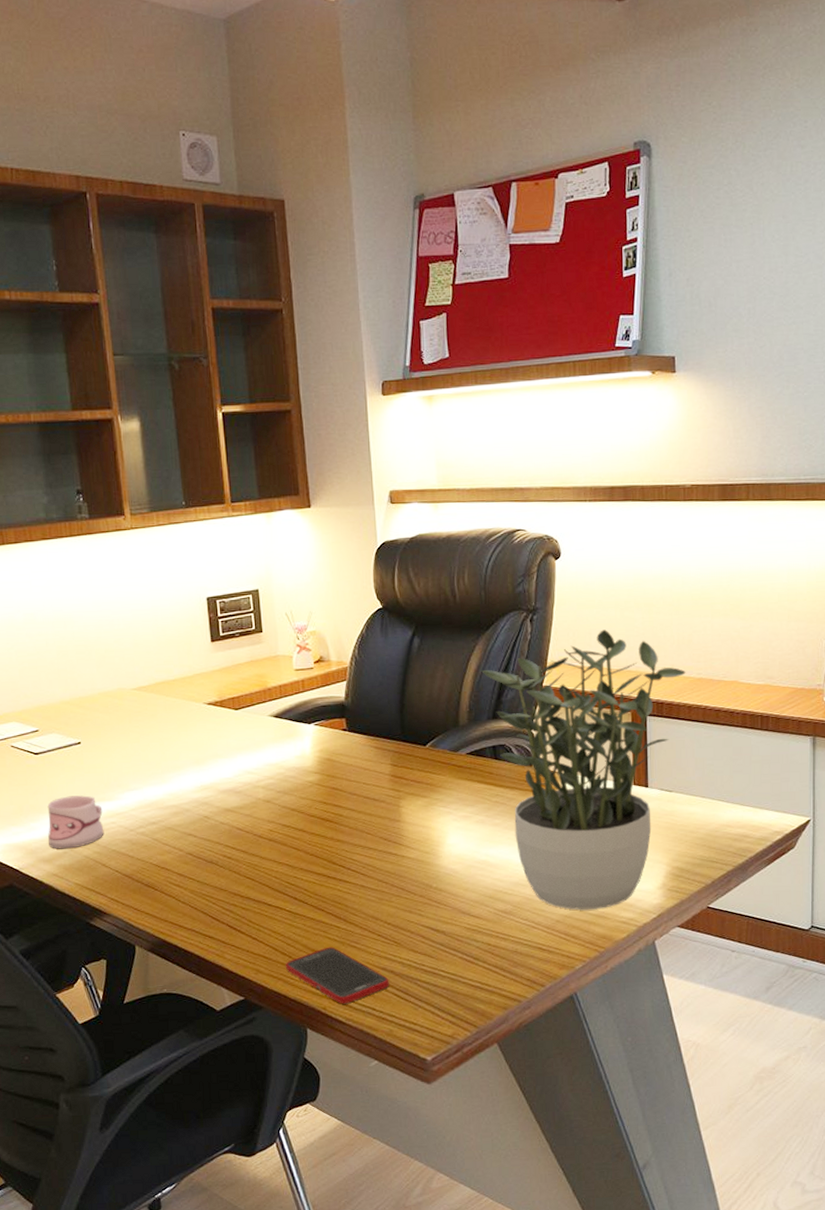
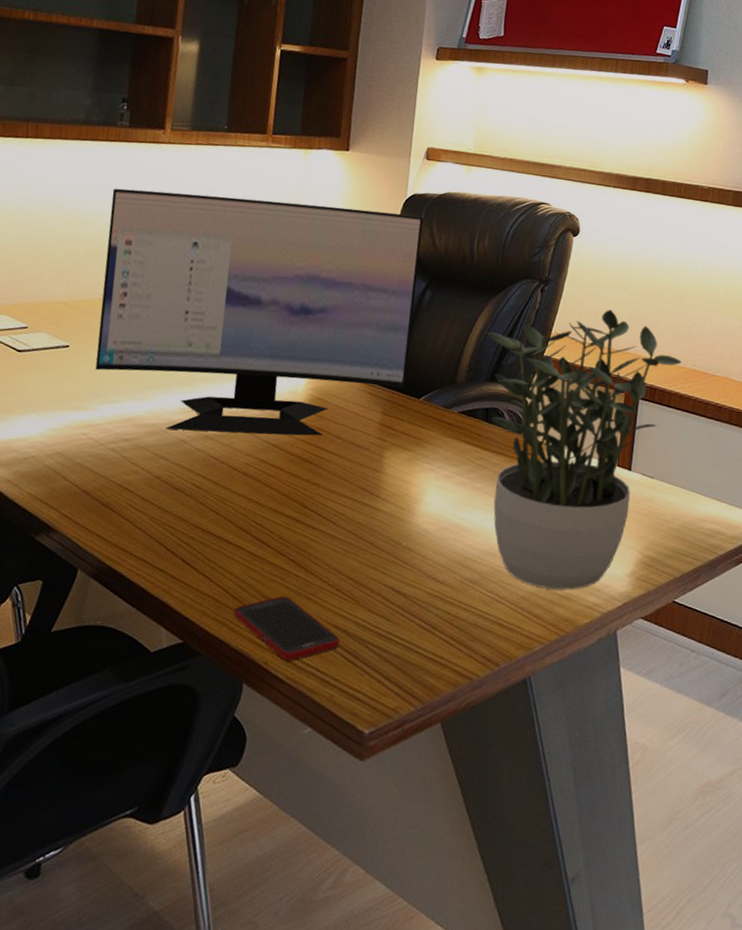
mug: present [47,795,104,849] -> none [10,399,76,455]
computer monitor: none [88,563,410,809] -> present [95,188,424,436]

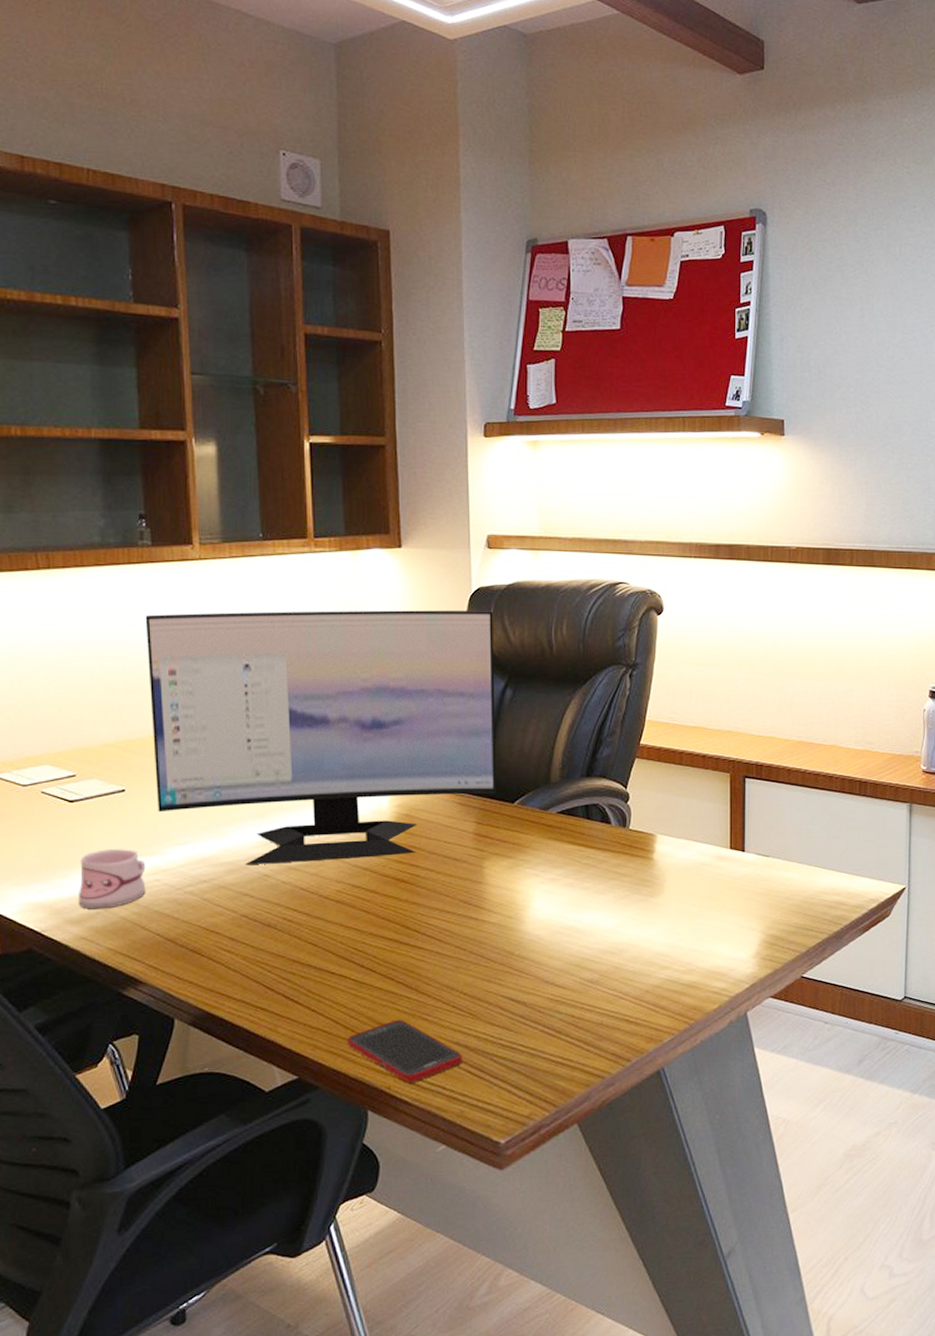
mug: none [10,399,76,455] -> present [79,849,146,909]
potted plant: present [486,309,682,590] -> none [576,688,786,979]

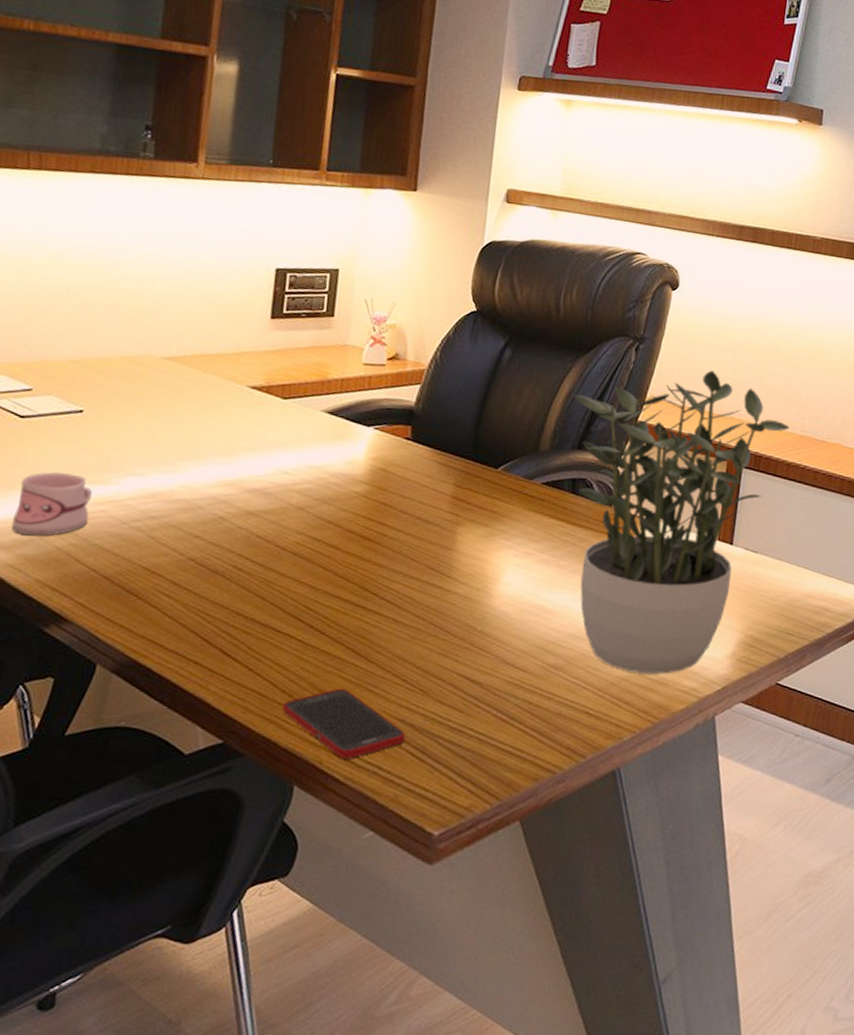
computer monitor: present [145,610,497,866] -> none [115,229,503,511]
potted plant: none [576,688,786,979] -> present [574,370,790,674]

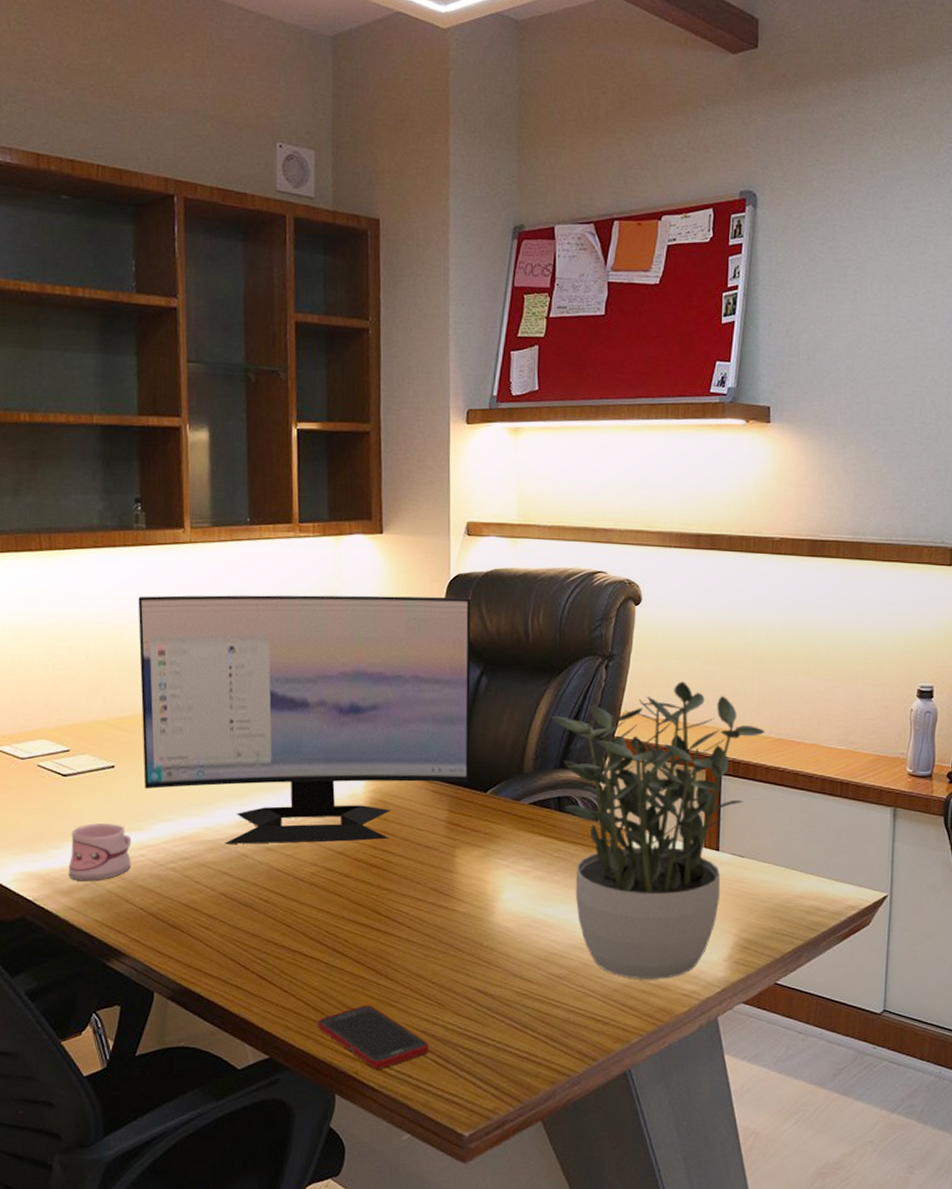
computer monitor: none [115,229,503,511] -> present [138,595,471,845]

